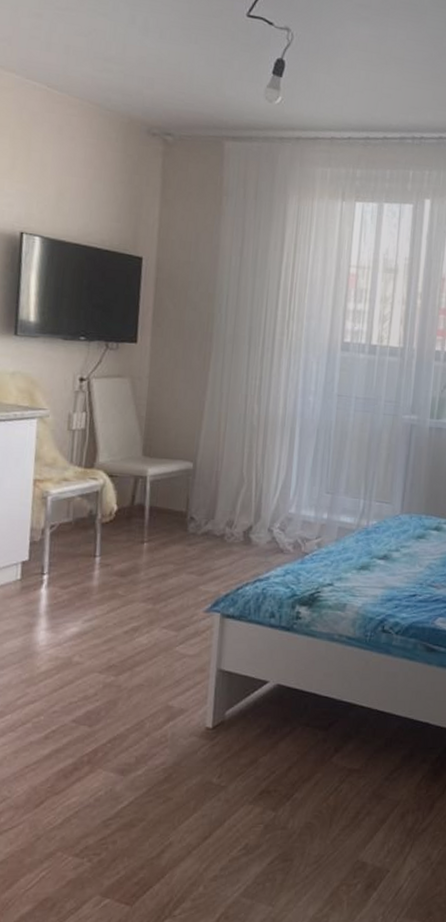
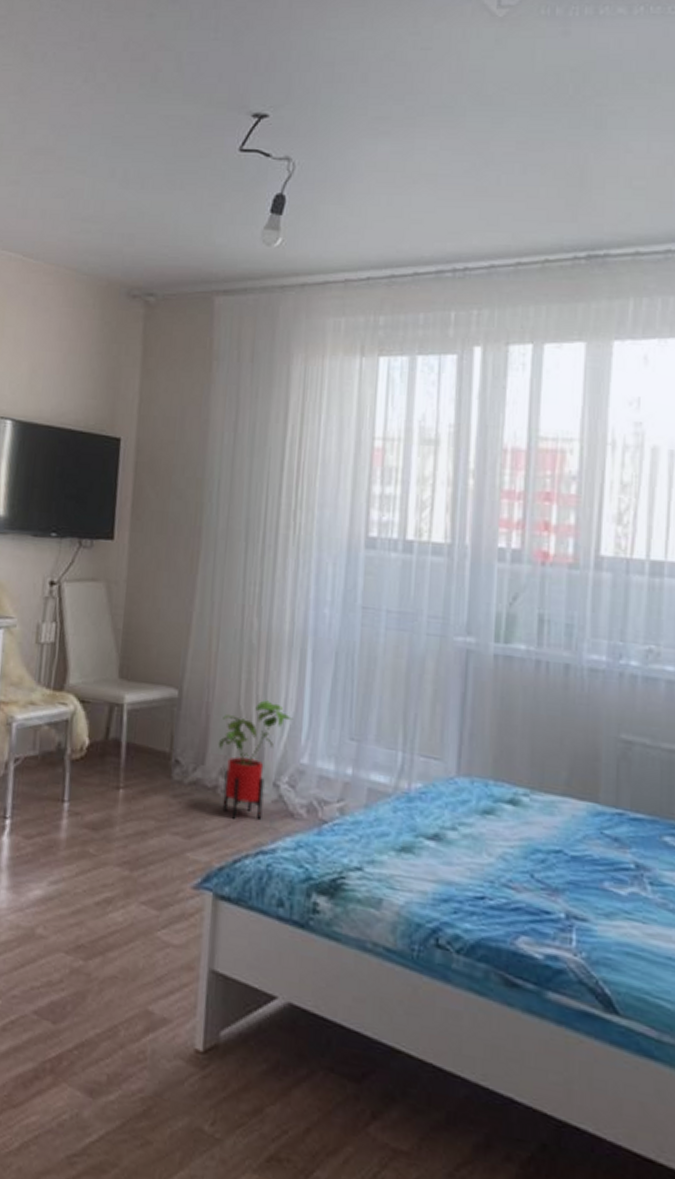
house plant: none [225,467,284,558] -> present [218,700,293,819]

